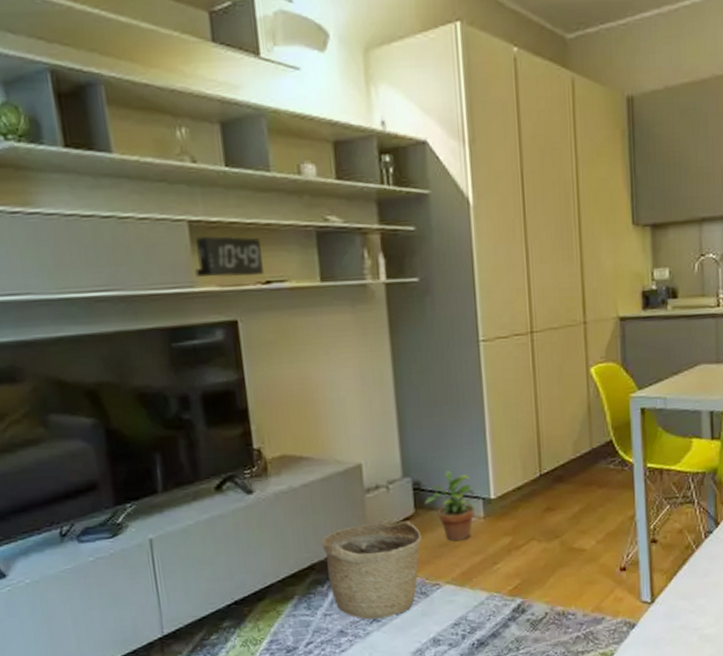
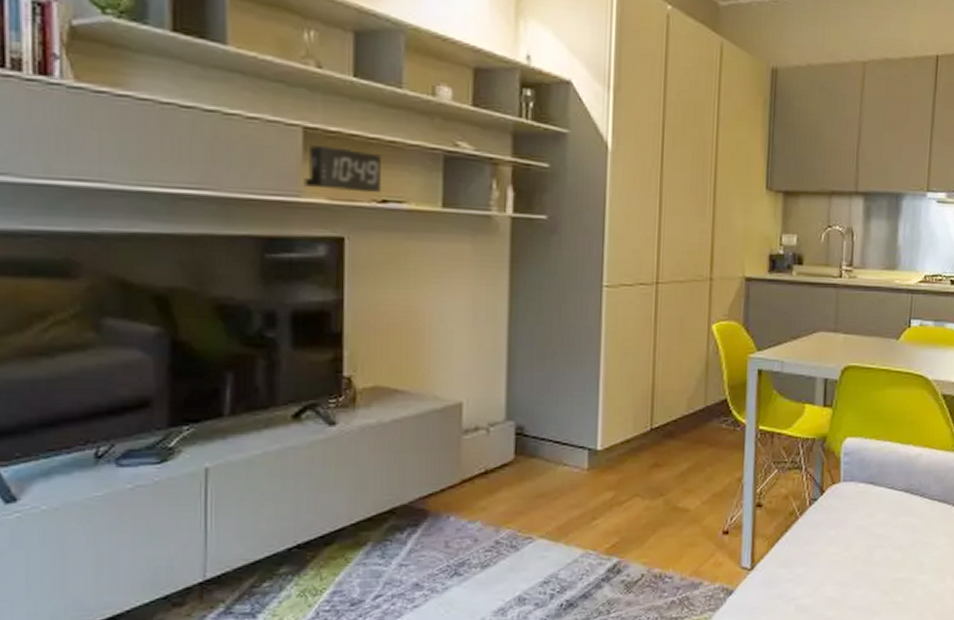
basket: present [321,521,422,620] -> none [406,467,519,573]
potted plant: present [424,470,476,542] -> none [526,417,581,493]

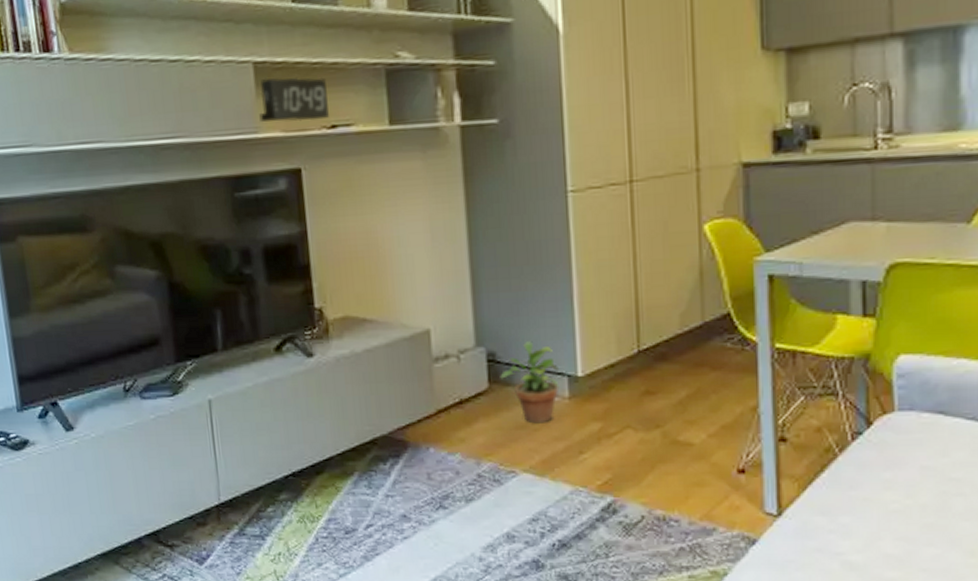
potted plant: none [526,417,581,493] -> present [500,341,560,424]

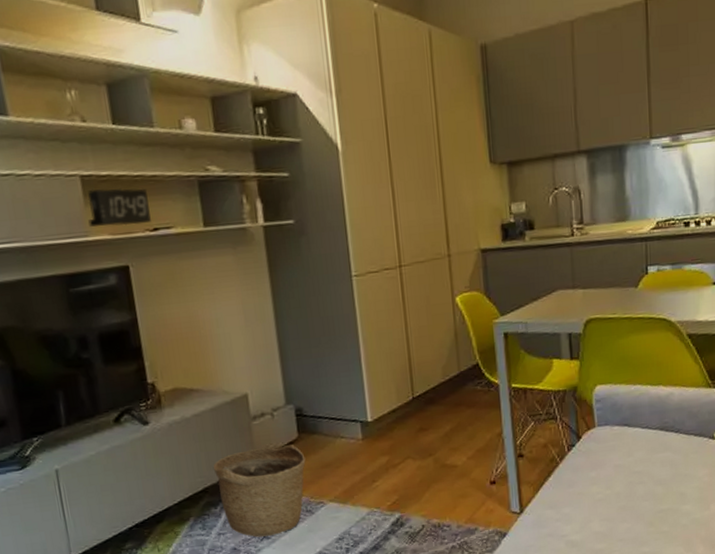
basket: none [384,397,496,505] -> present [213,445,306,538]
potted plant: present [500,341,560,424] -> none [307,397,355,462]

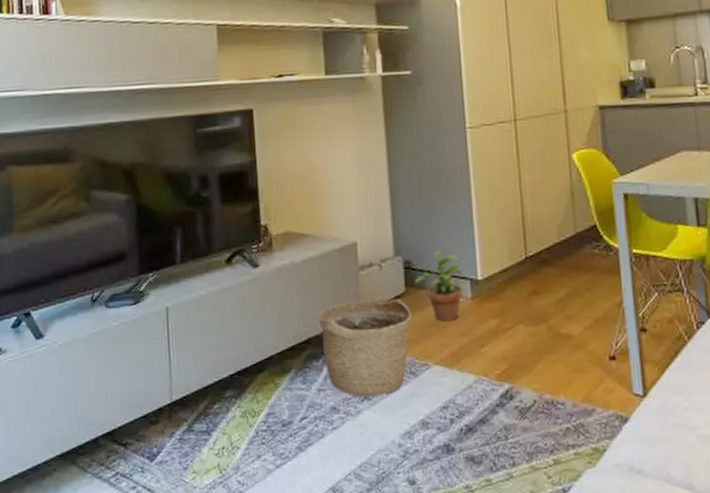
alarm clock: present [88,187,151,227] -> none [220,36,277,72]
potted plant: none [307,397,355,462] -> present [414,251,464,322]

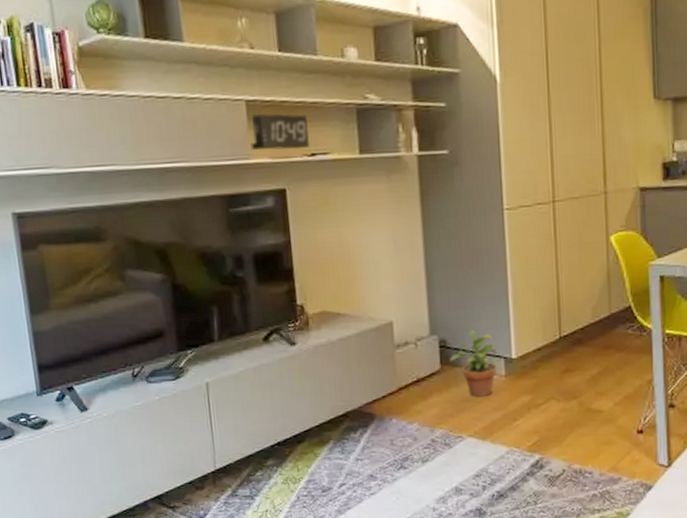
alarm clock: none [220,36,277,72] -> present [251,113,309,150]
basket: present [317,299,412,397] -> none [355,376,447,466]

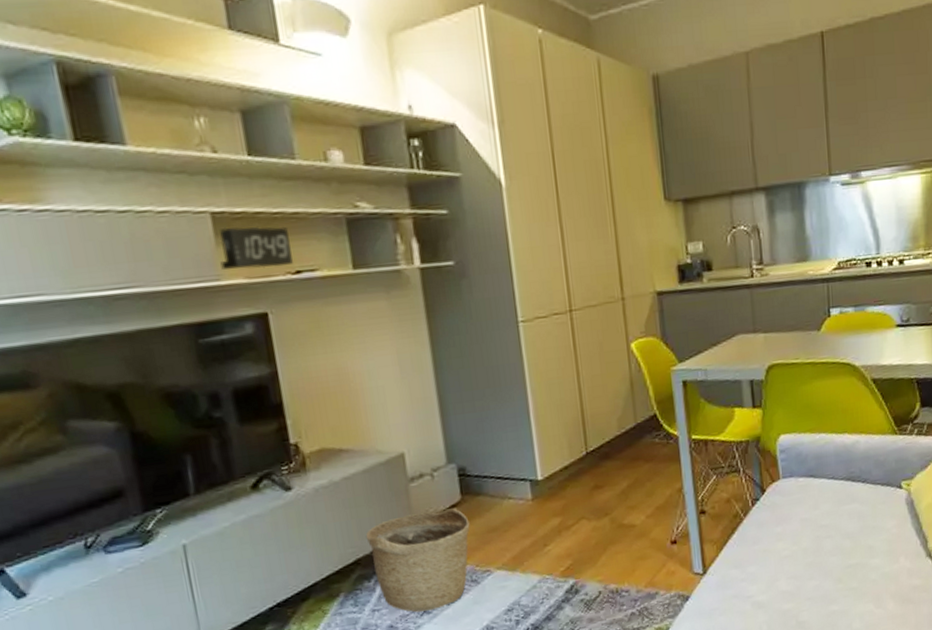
basket: none [355,376,447,466] -> present [365,508,470,613]
potted plant: present [450,330,498,397] -> none [471,454,523,526]

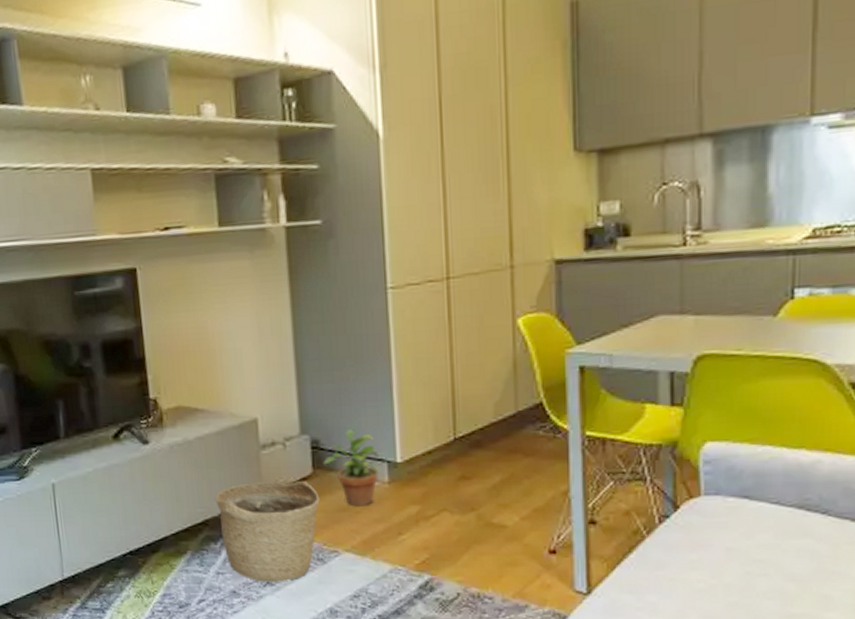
alarm clock: present [220,226,293,270] -> none [97,182,162,225]
potted plant: none [471,454,523,526] -> present [323,429,380,507]

